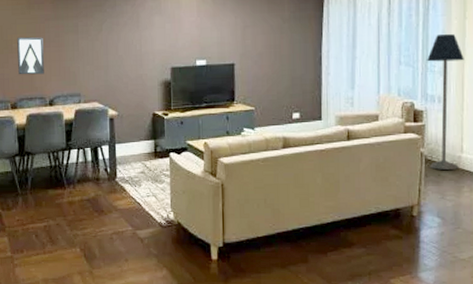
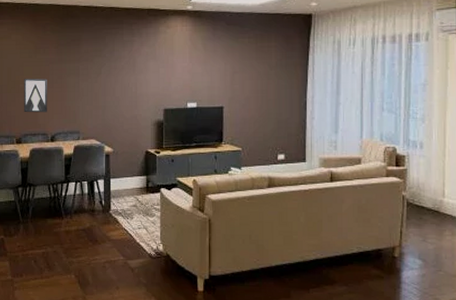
floor lamp: present [427,34,464,170] -> none [409,83,446,213]

